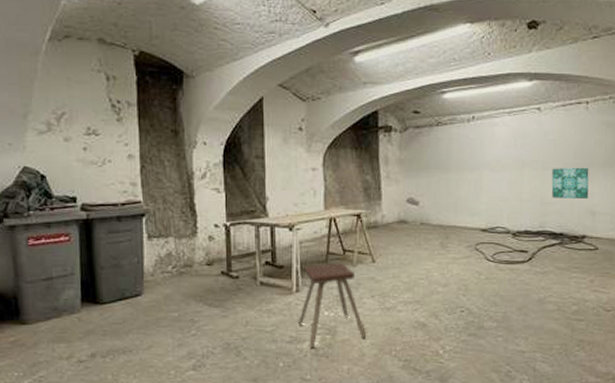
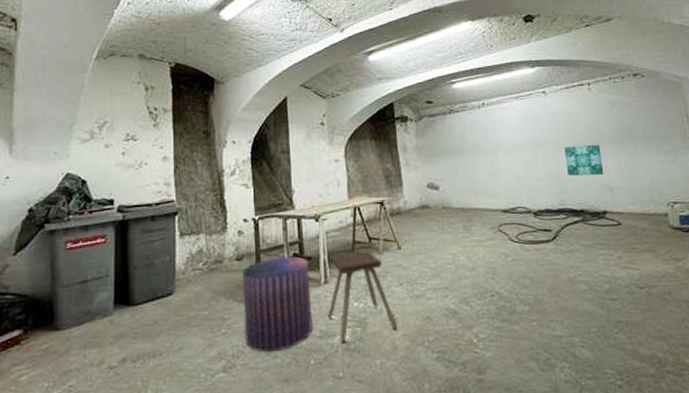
stool: none [211,264,284,354] -> present [241,256,314,353]

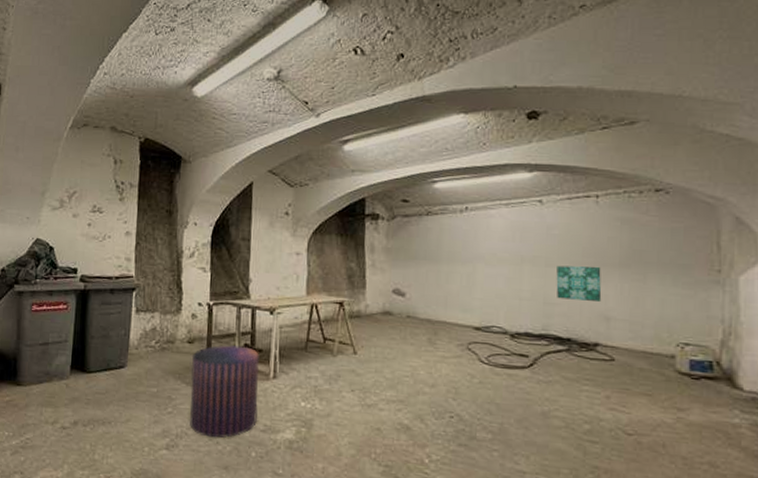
music stool: present [328,251,398,344] -> none [274,351,345,441]

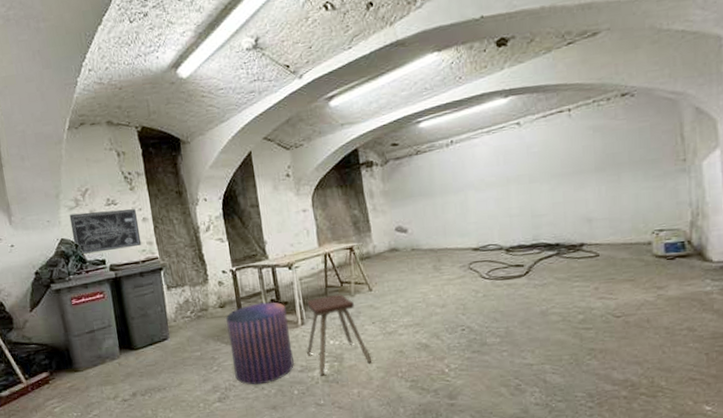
wall art: none [48,214,121,261] -> present [69,209,142,256]
music stool: none [274,351,345,441] -> present [307,294,372,376]
wall art: present [556,265,602,301] -> none [540,174,583,210]

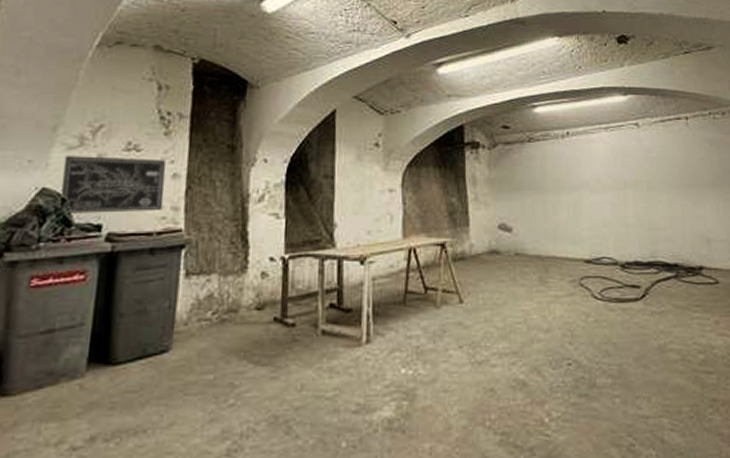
stool: present [225,302,295,385] -> none [259,307,349,431]
music stool: present [307,294,372,376] -> none [368,303,454,421]

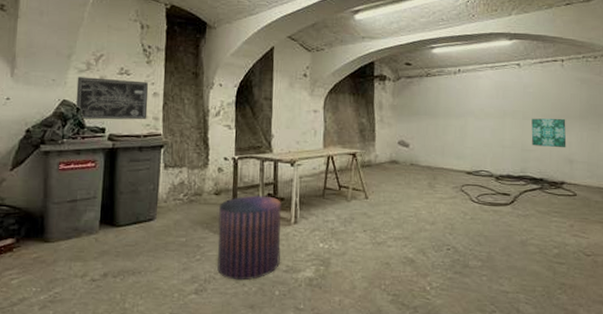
stool: none [259,307,349,431] -> present [217,195,281,281]
wall art: none [658,187,701,223] -> present [531,118,567,147]

